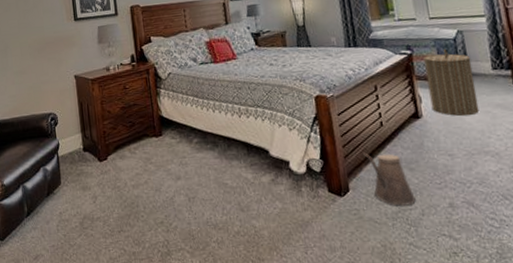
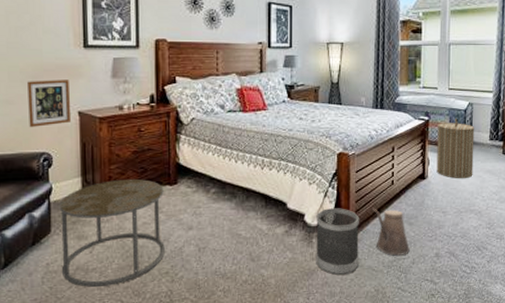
picture frame: none [35,49,70,92] -> present [27,80,72,127]
side table: none [65,133,159,235] -> present [59,179,166,287]
wastebasket: none [301,154,358,228] -> present [316,208,359,276]

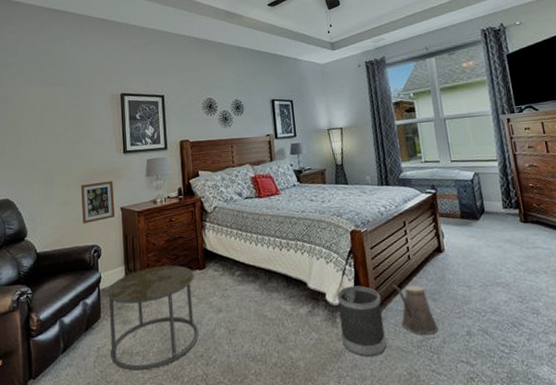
laundry hamper: present [436,118,475,179] -> none [446,189,493,251]

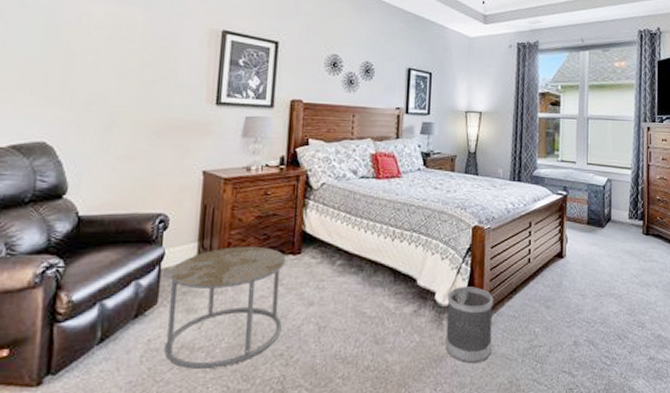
picture frame: present [81,181,116,223] -> none [148,136,197,186]
watering can: present [391,284,438,335] -> none [506,288,546,343]

